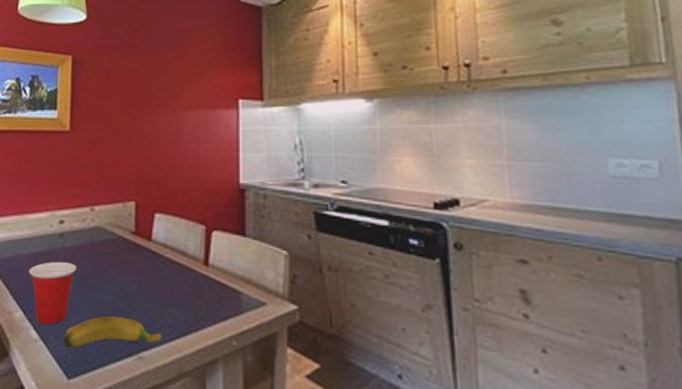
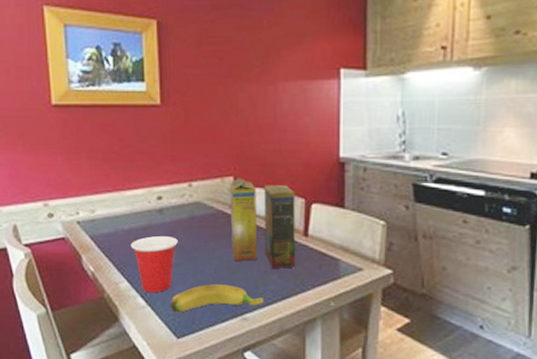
cereal box: none [129,203,196,301] -> present [230,178,295,269]

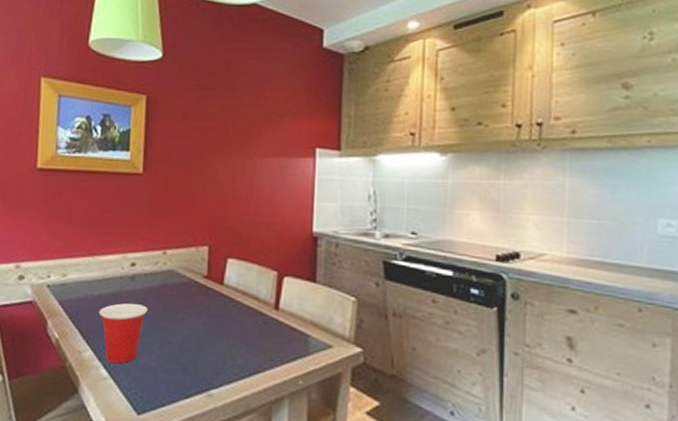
banana: present [170,284,264,313] -> none [133,356,231,386]
cereal box: present [230,178,295,269] -> none [201,248,268,343]

